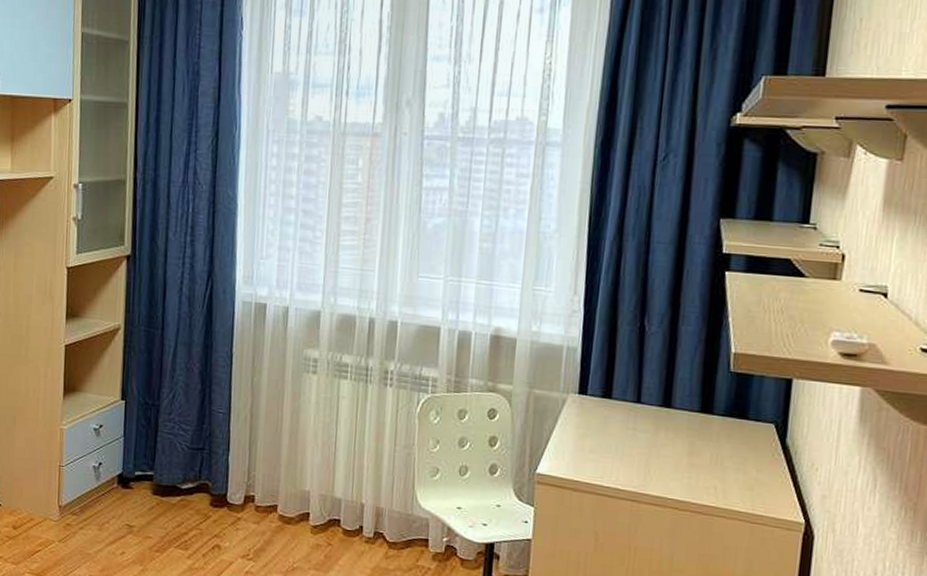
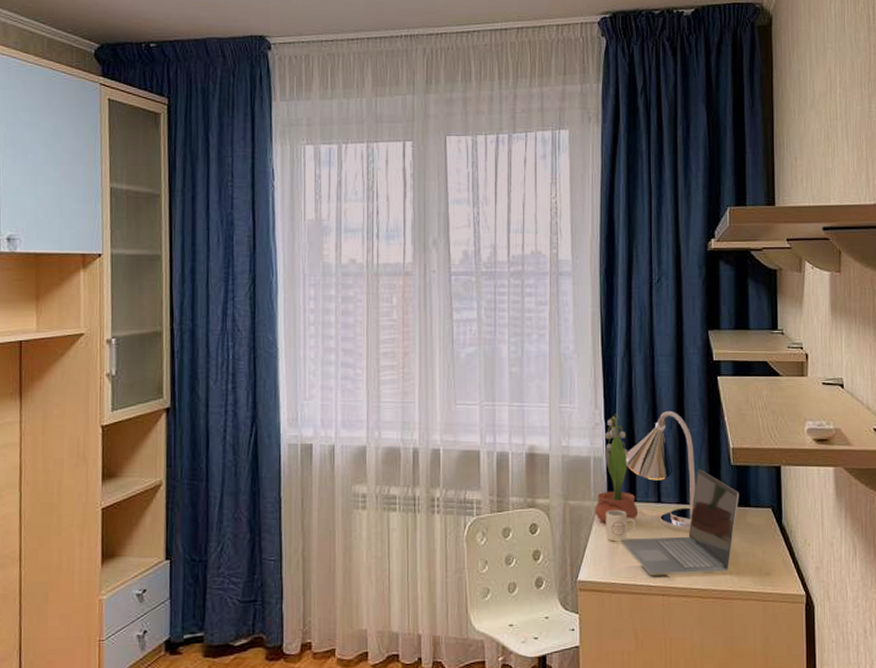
potted flower: none [562,302,613,421] -> present [594,414,639,523]
mug: none [573,404,610,439] -> present [606,510,636,542]
laptop: none [588,371,737,487] -> present [620,468,740,576]
table lamp: none [603,304,687,438] -> present [626,410,696,532]

